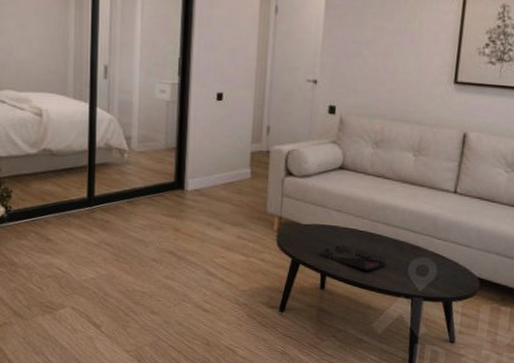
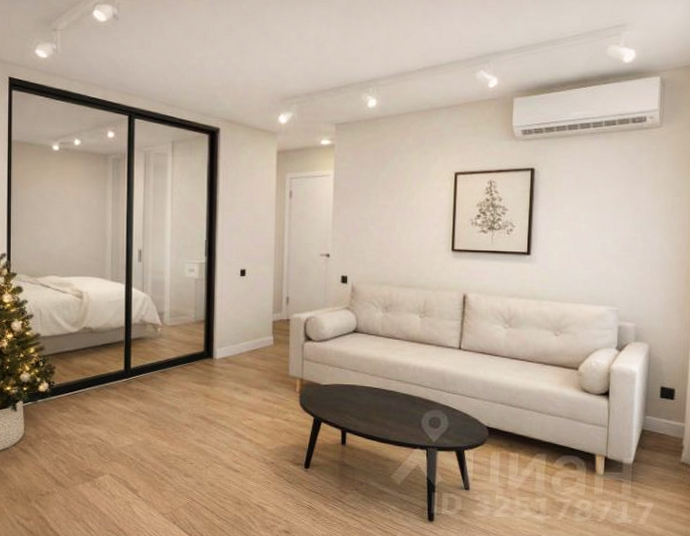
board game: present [319,245,387,271] -> none [339,402,402,425]

